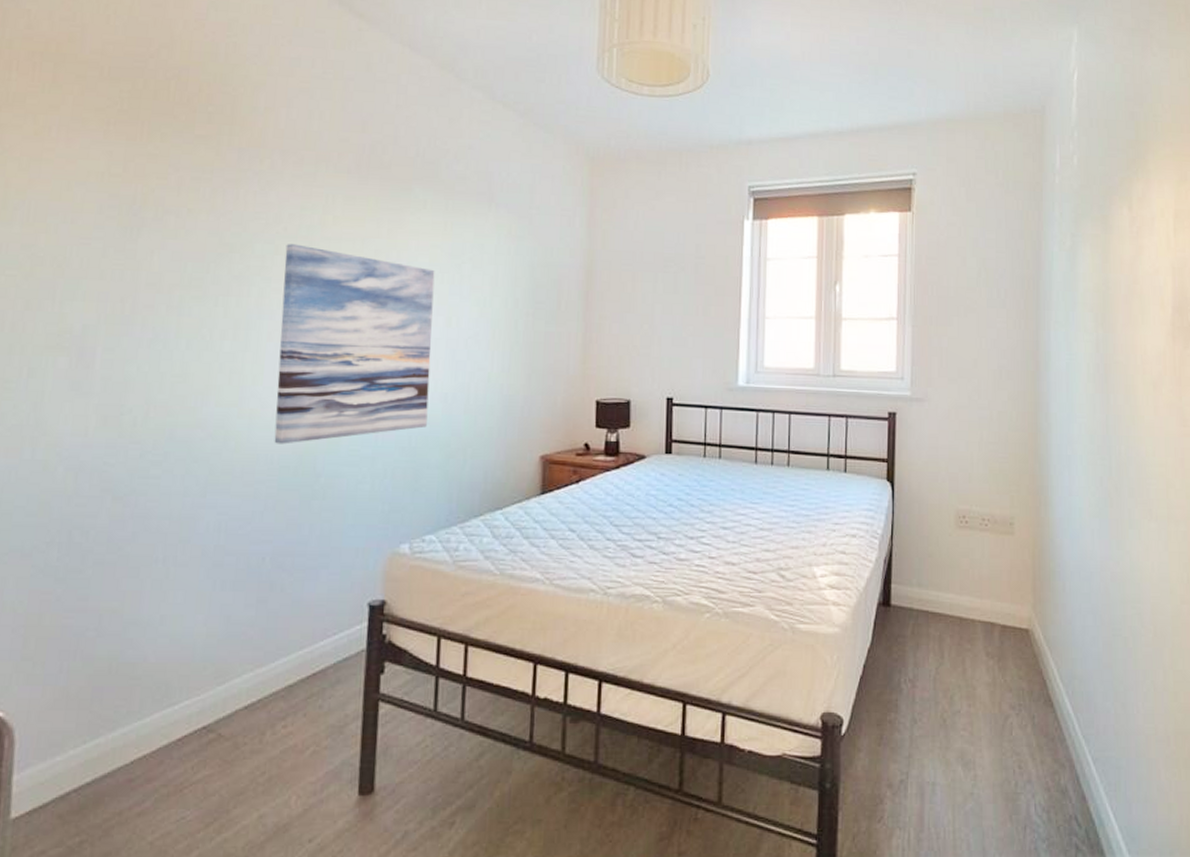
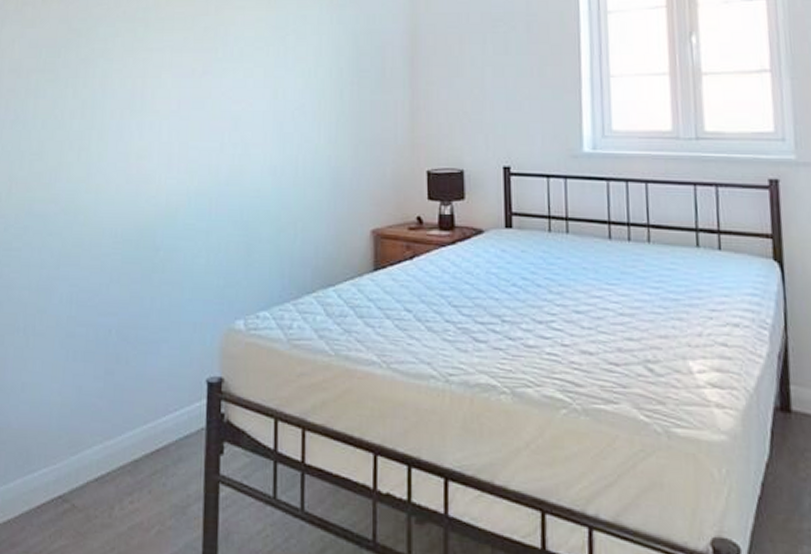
wall art: present [274,244,435,444] -> none [117,26,261,218]

